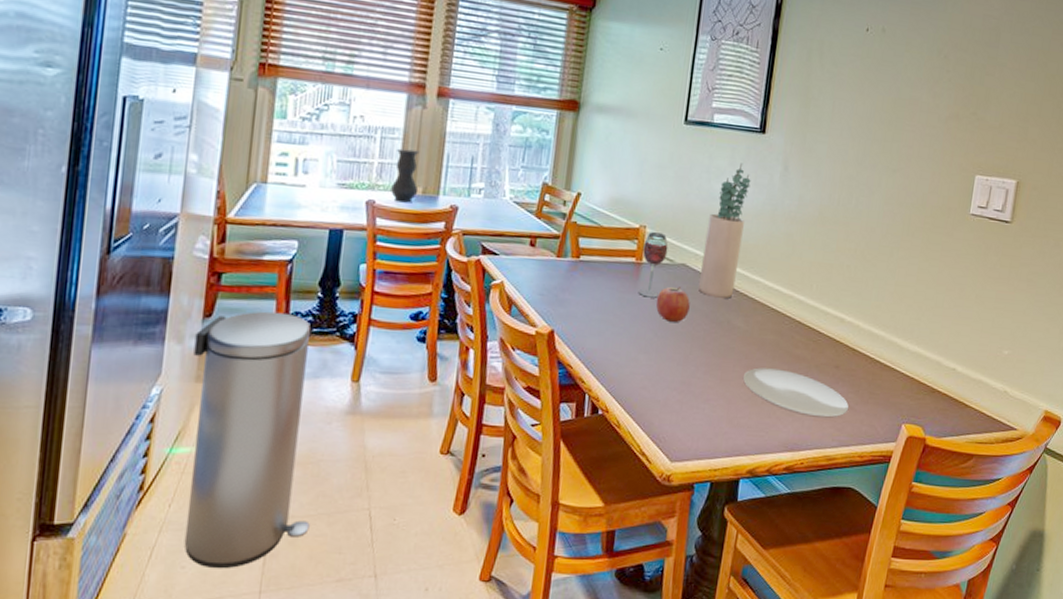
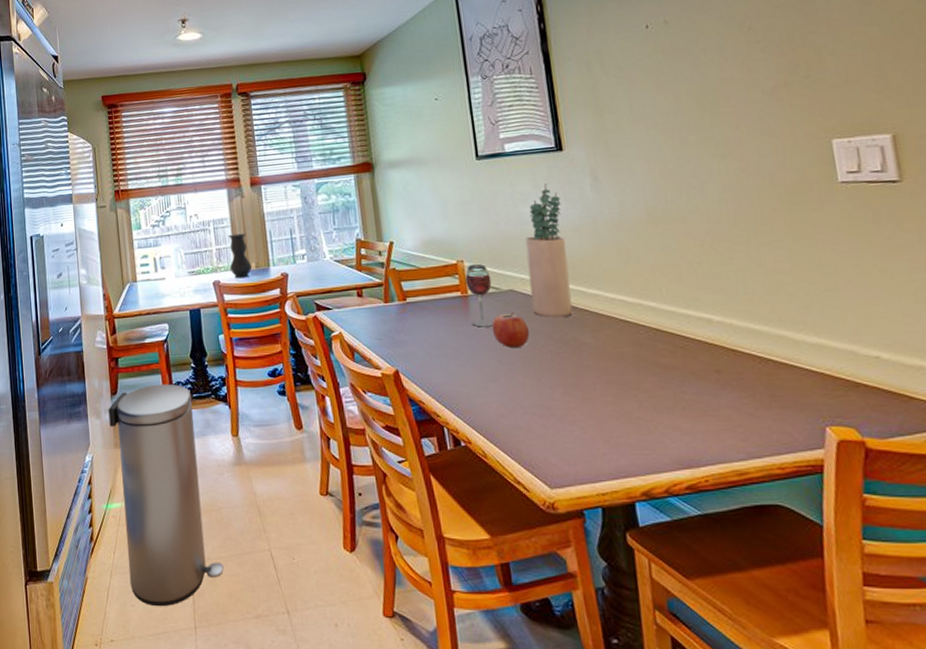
plate: present [743,367,849,419] -> none [608,381,749,430]

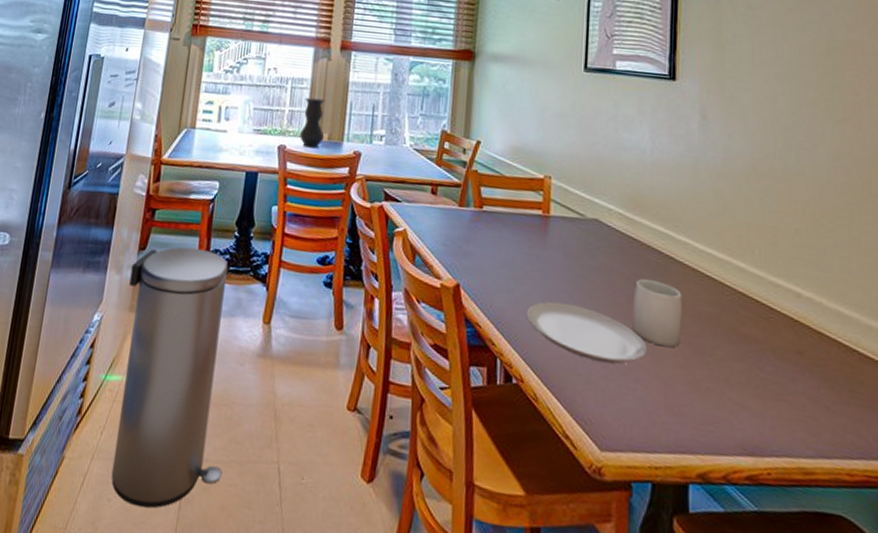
plate: none [463,368,577,413] -> present [527,301,646,364]
wineglass: present [465,264,494,328] -> none [547,183,577,256]
fruit: present [491,312,530,348] -> none [568,243,607,285]
vase: present [524,183,573,318] -> none [615,111,665,261]
mug: none [556,333,607,390] -> present [632,279,683,348]

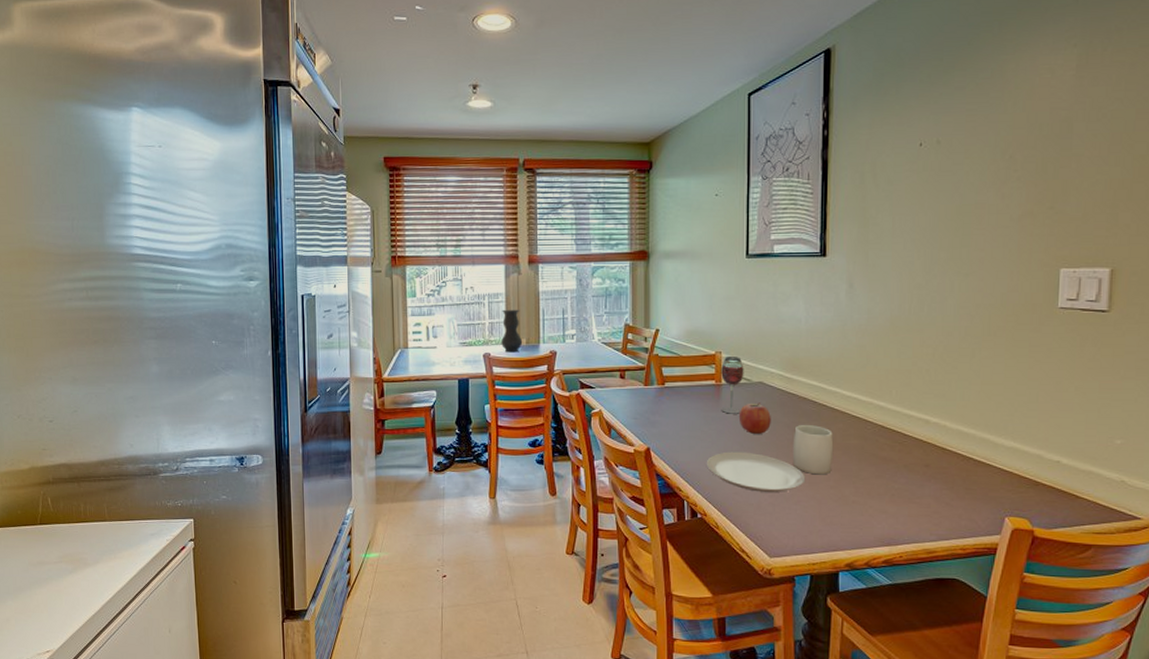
pedal bin: present [111,247,229,509] -> none [372,447,472,645]
wineglass: none [547,183,577,256] -> present [721,357,744,414]
fruit: none [568,243,607,285] -> present [738,402,771,434]

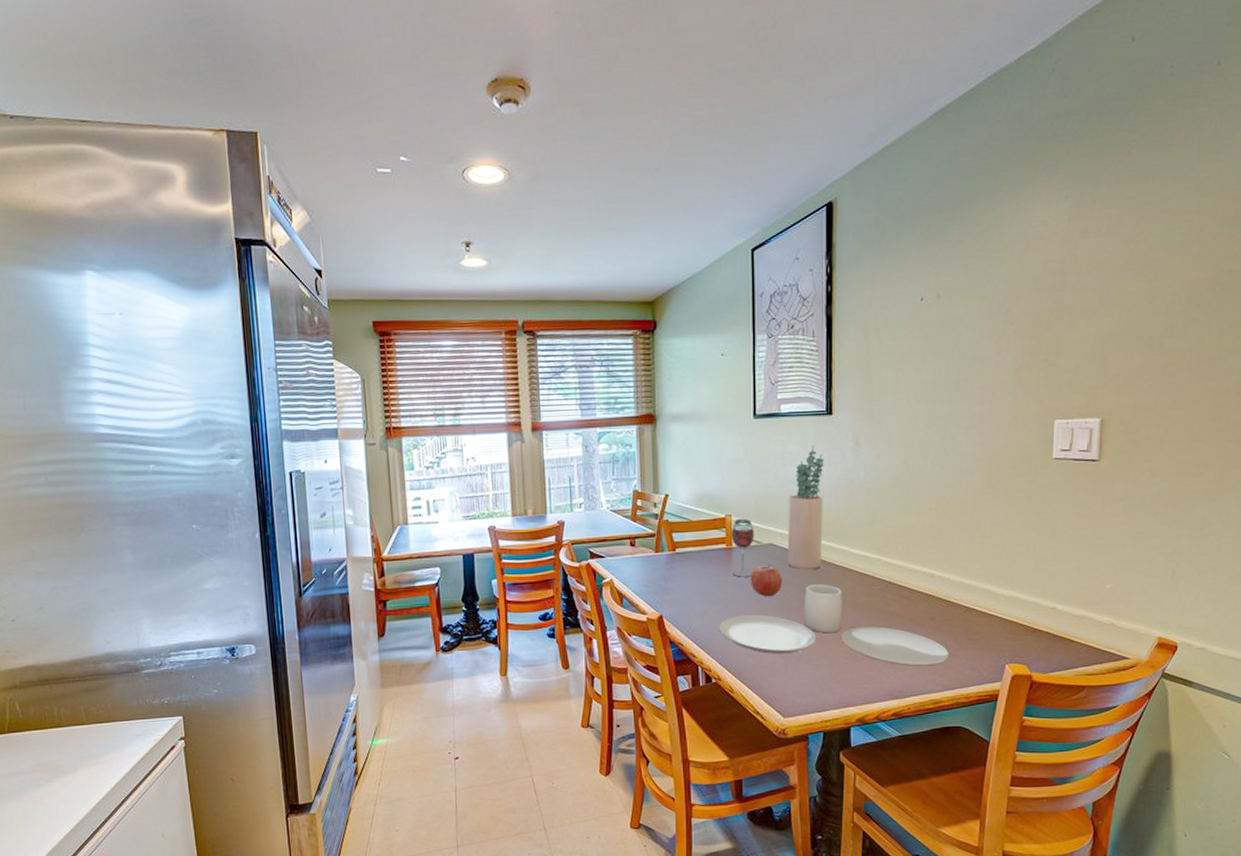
vase: present [500,309,523,353] -> none [505,479,529,525]
vase: none [777,286,817,410] -> present [787,445,824,570]
plate: none [832,470,945,515] -> present [842,626,950,667]

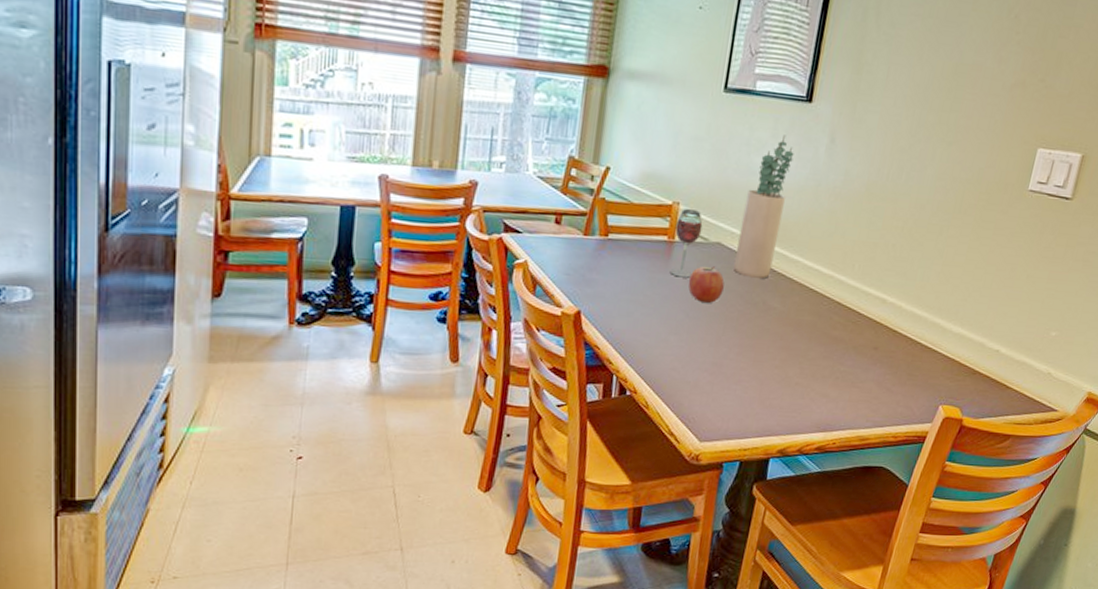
plate: present [720,614,816,654] -> none [645,321,750,370]
mug: present [803,584,843,634] -> none [739,295,787,353]
plate: present [842,626,950,667] -> none [777,349,886,400]

